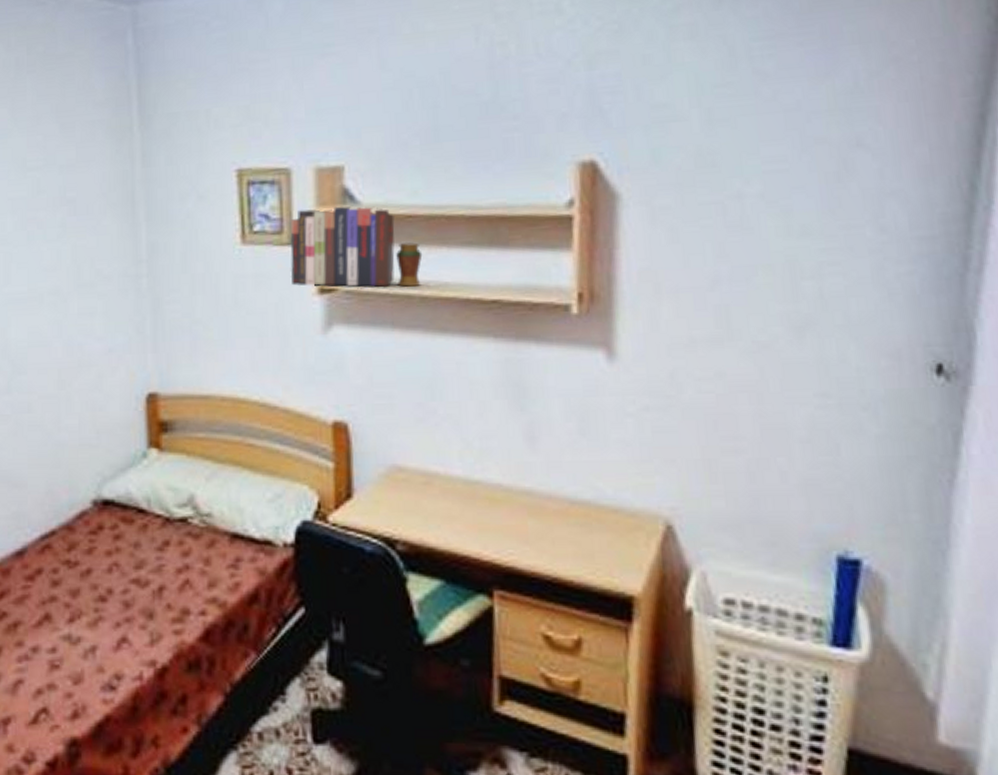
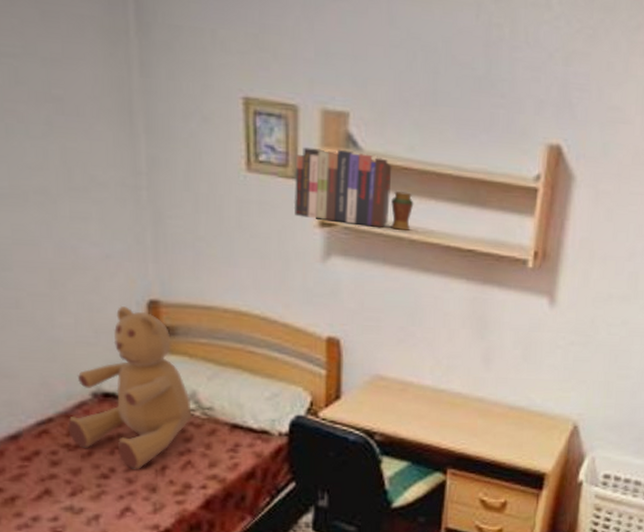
teddy bear: none [68,402,191,590] -> present [67,306,193,469]

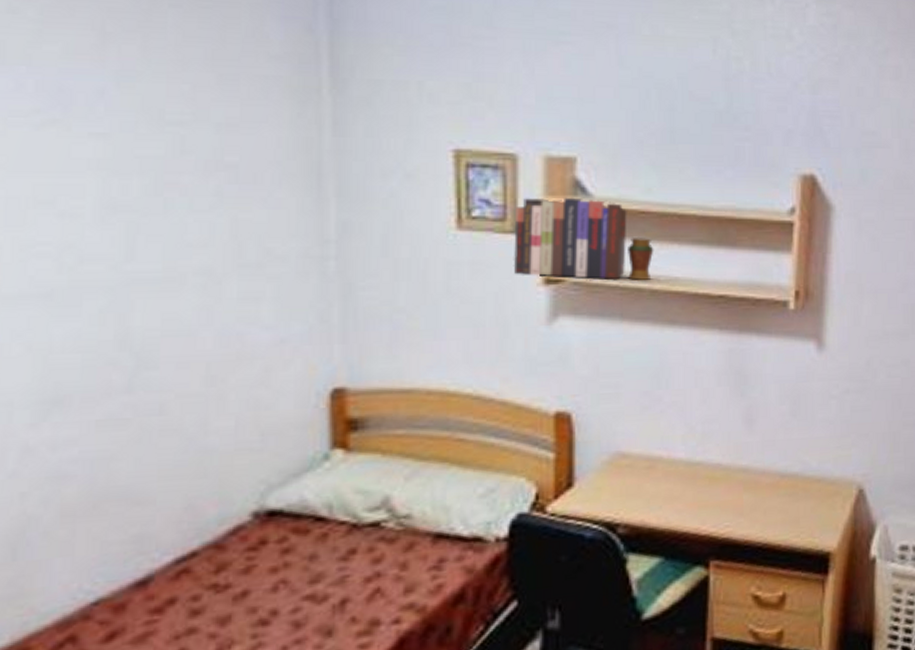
teddy bear: present [67,306,193,469] -> none [215,399,385,608]

